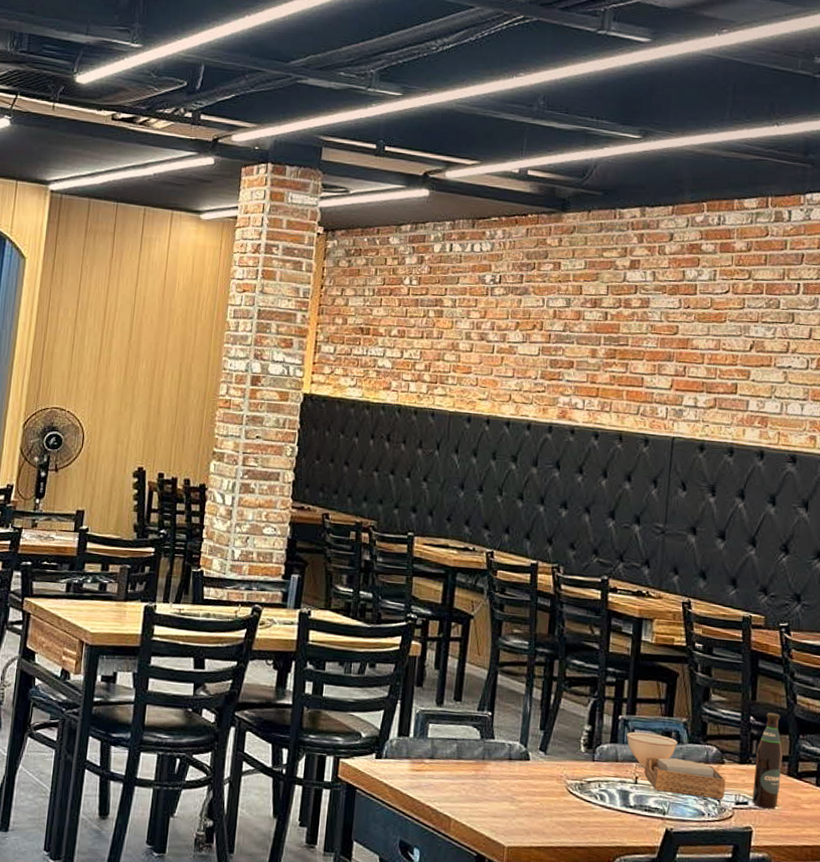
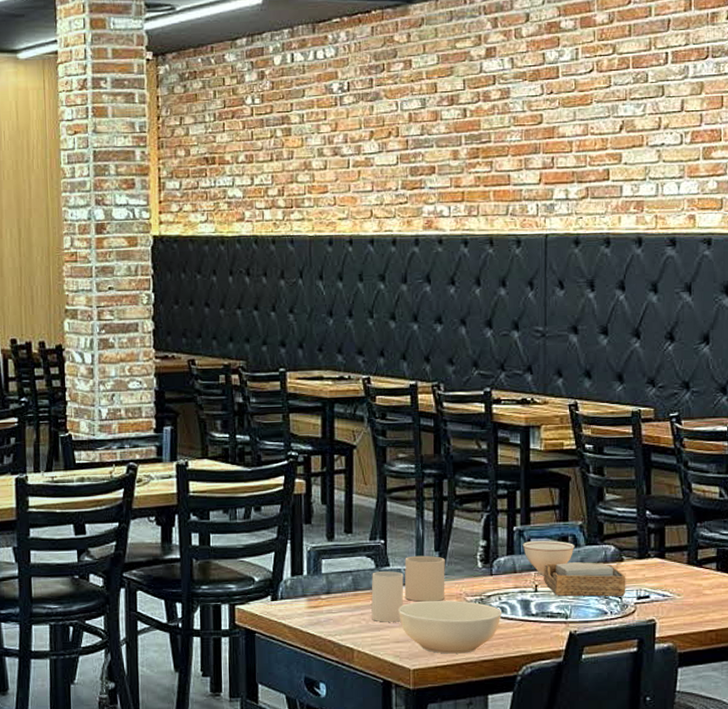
cup: none [472,742,508,796] -> present [371,571,404,622]
bowl: none [498,778,601,837] -> present [397,600,503,654]
cup: none [506,731,549,781] -> present [404,555,445,602]
bottle: present [752,712,783,809] -> none [654,504,681,599]

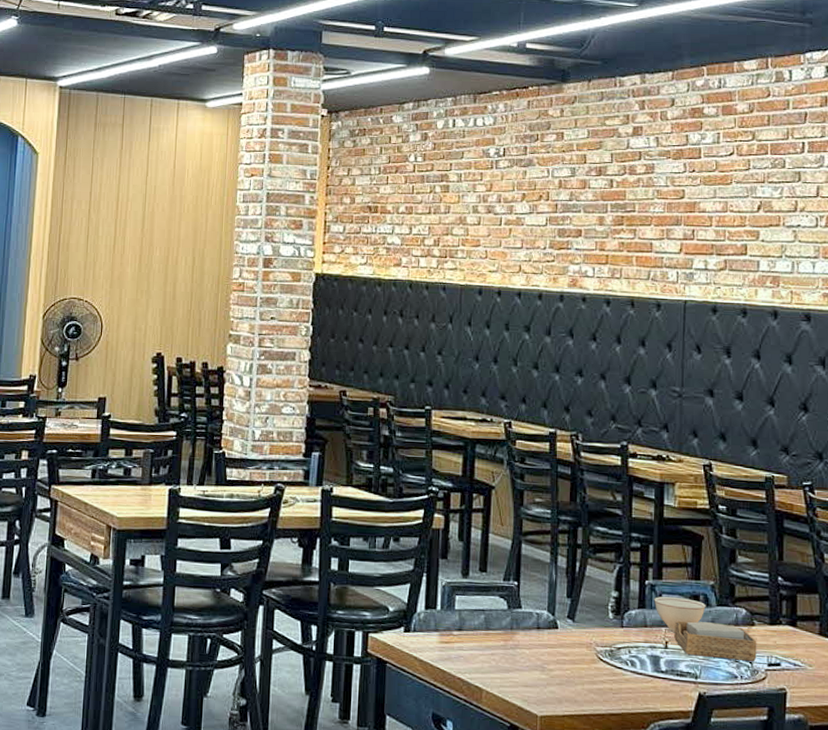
cup: present [371,571,404,622] -> none [502,613,535,666]
bowl: present [397,600,503,654] -> none [527,647,632,705]
cup: present [404,555,445,602] -> none [535,600,577,649]

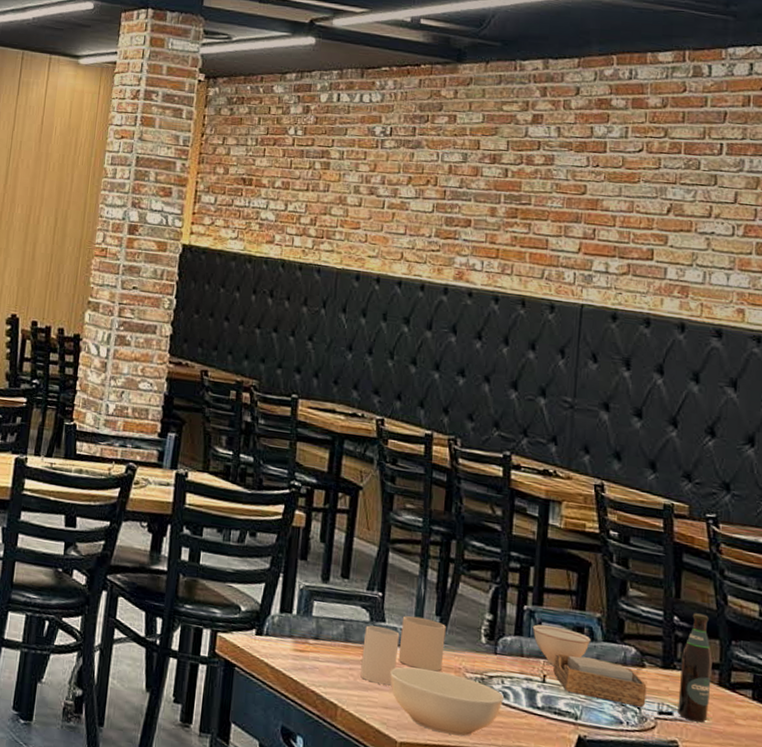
cup: none [502,613,535,666] -> present [360,625,400,686]
bowl: none [527,647,632,705] -> present [389,667,505,736]
cup: none [535,600,577,649] -> present [398,615,446,672]
bottle: none [785,572,813,670] -> present [677,613,712,723]

